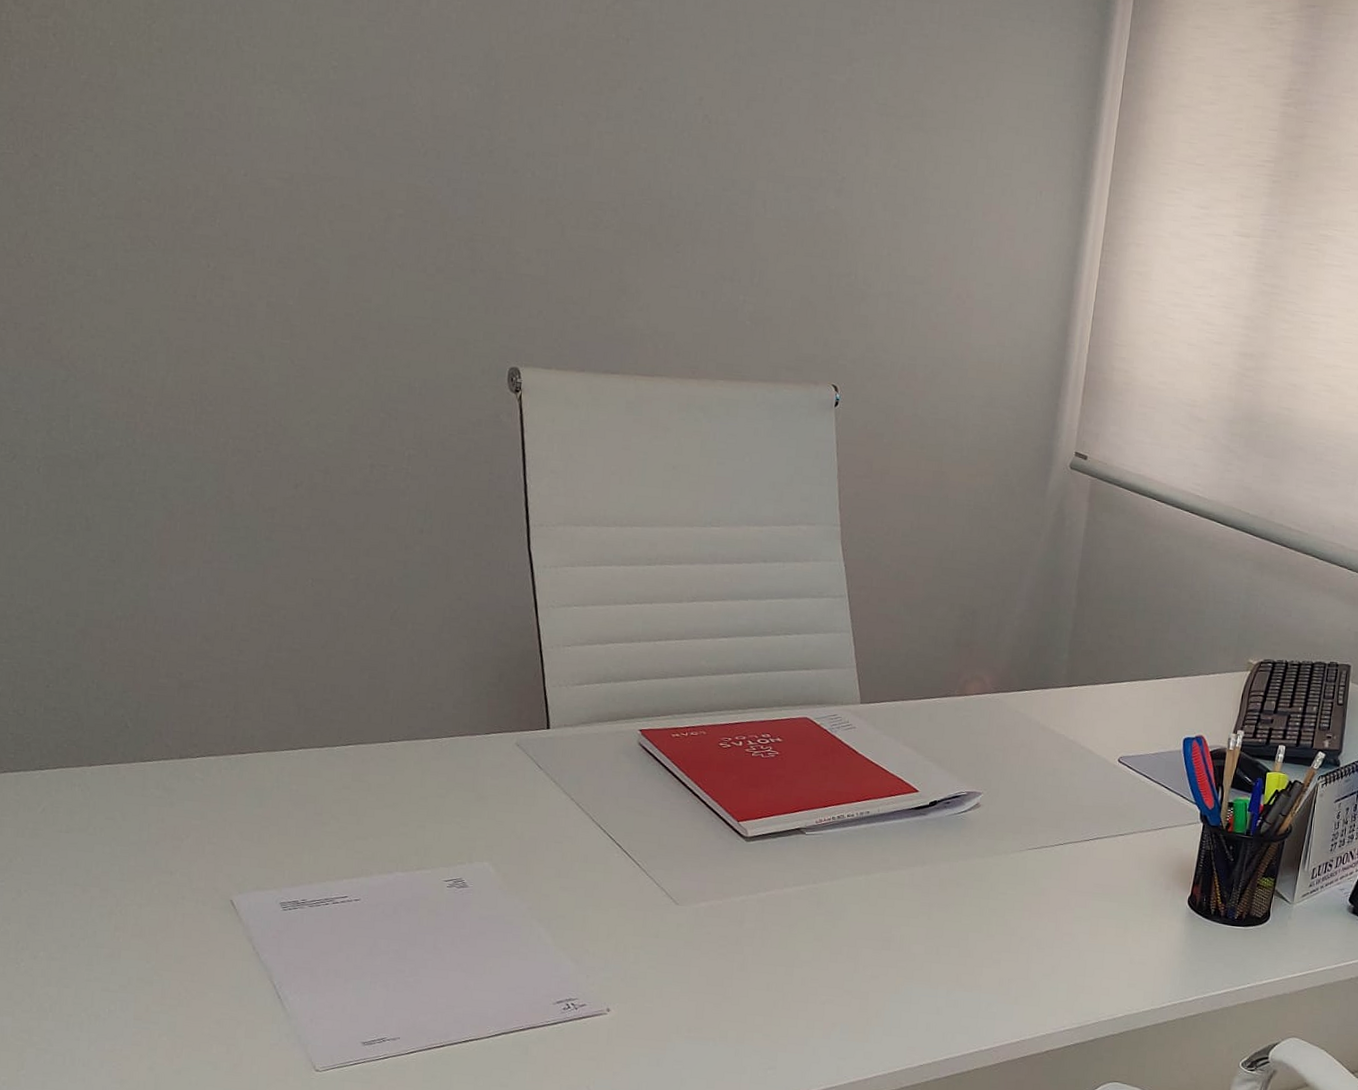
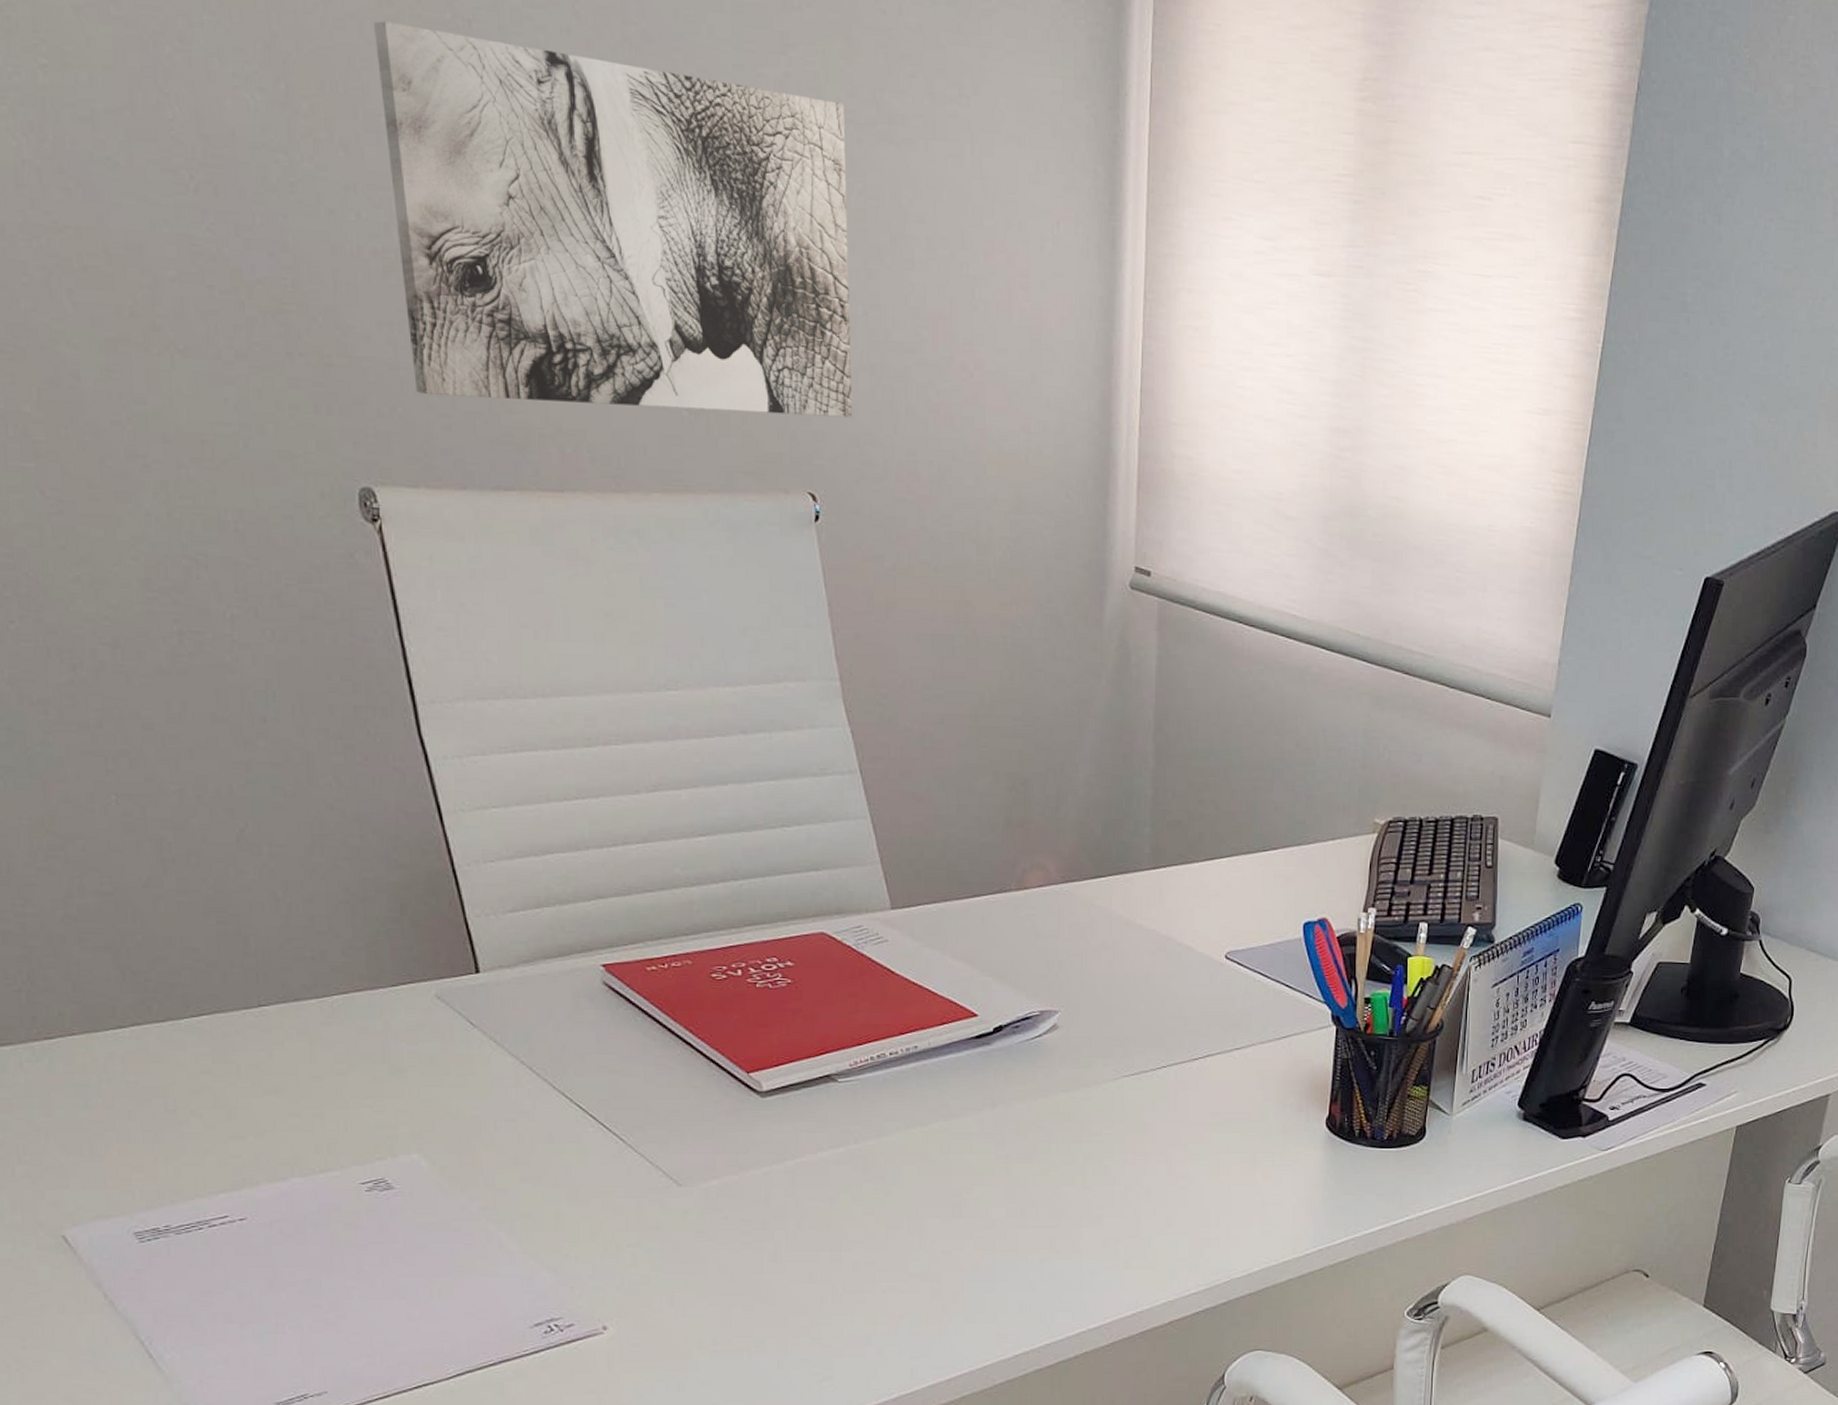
wall art: none [557,39,890,331] -> present [374,21,853,418]

